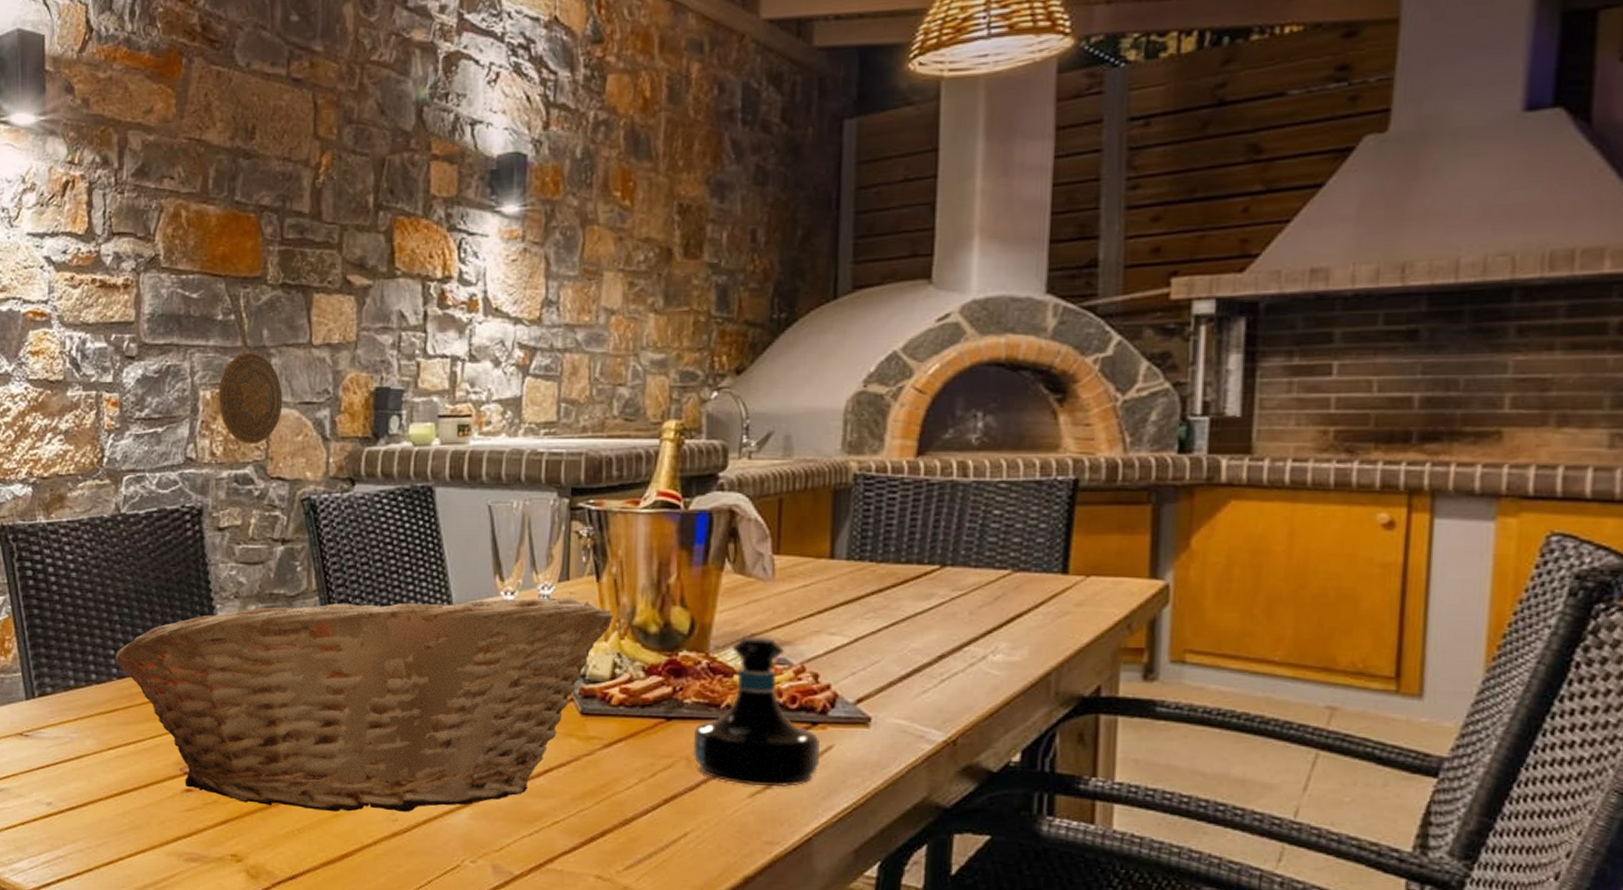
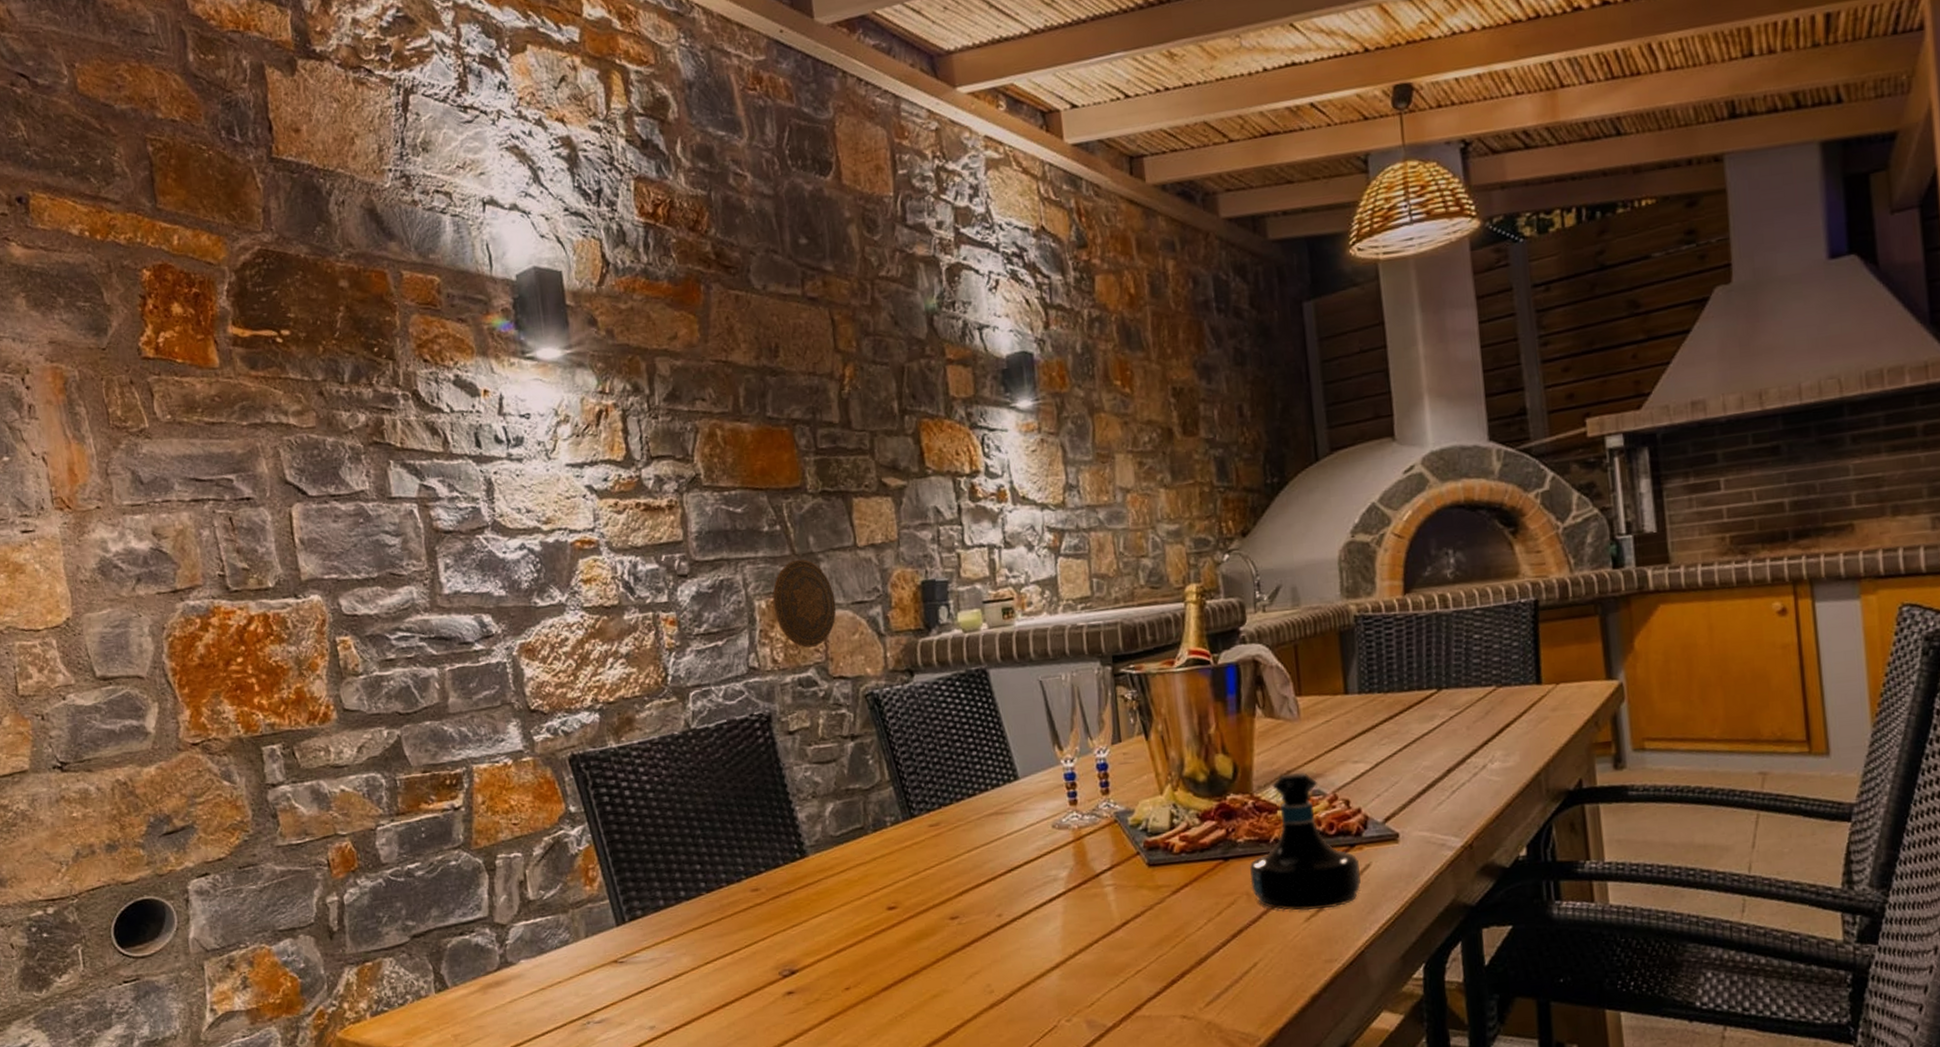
fruit basket: present [115,597,614,812] -> none [701,758,1166,997]

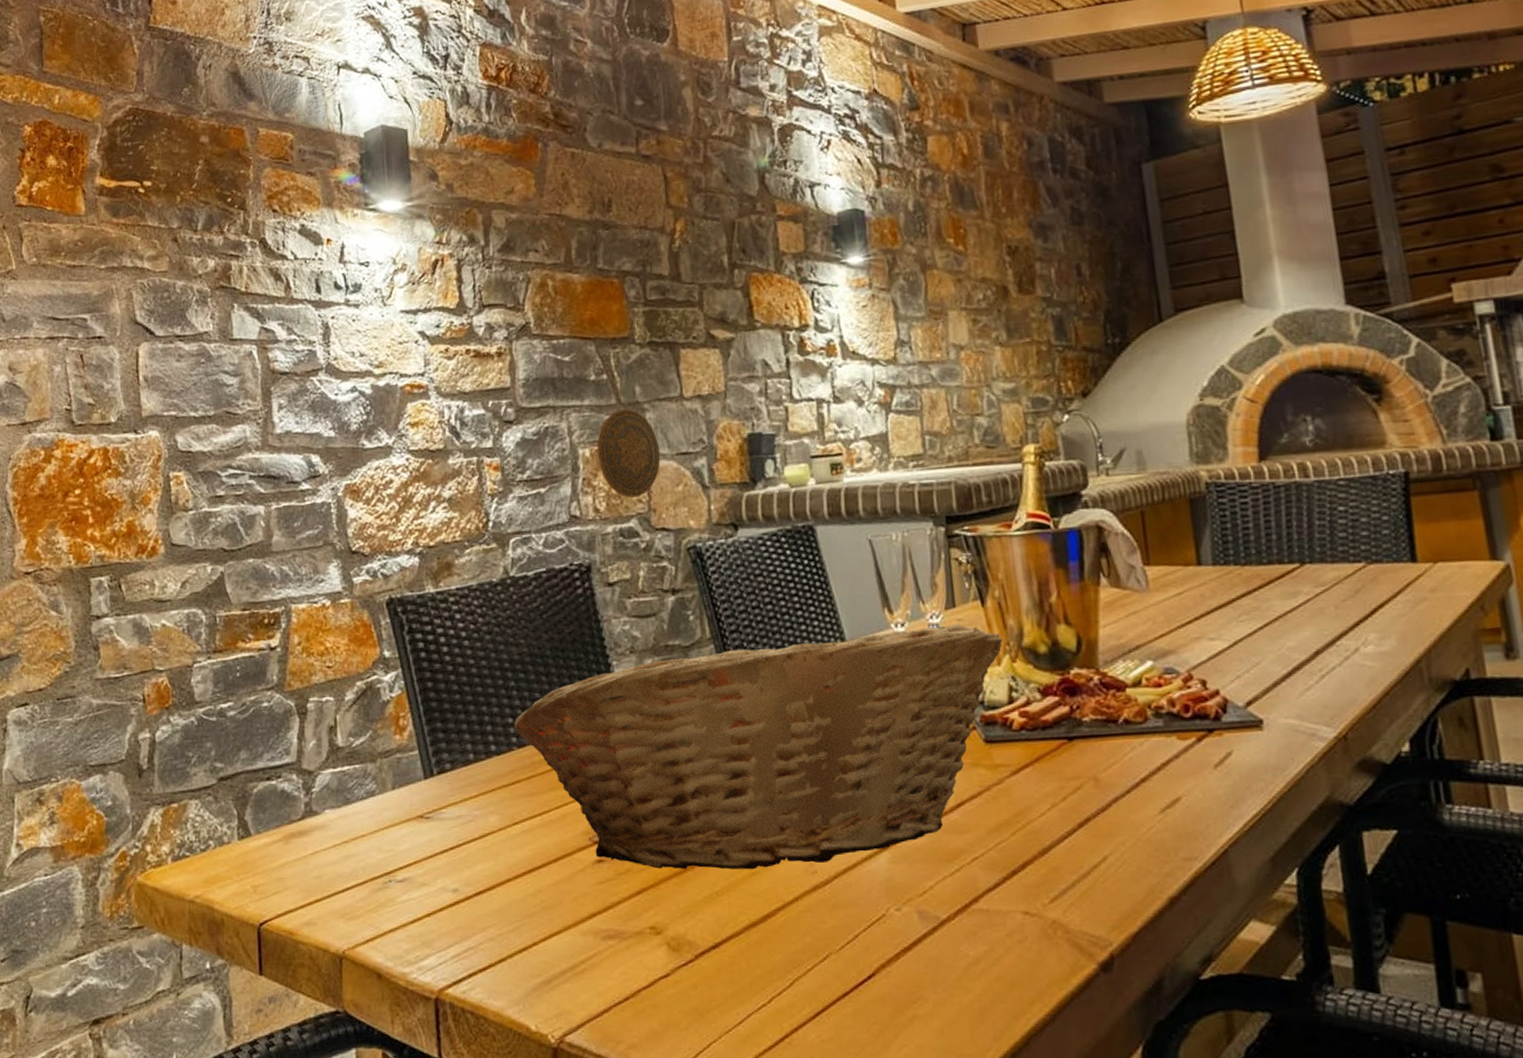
fruit basket: none [701,758,1166,997] -> present [513,624,1003,870]
tequila bottle: present [1250,771,1361,911] -> none [1097,647,1222,801]

